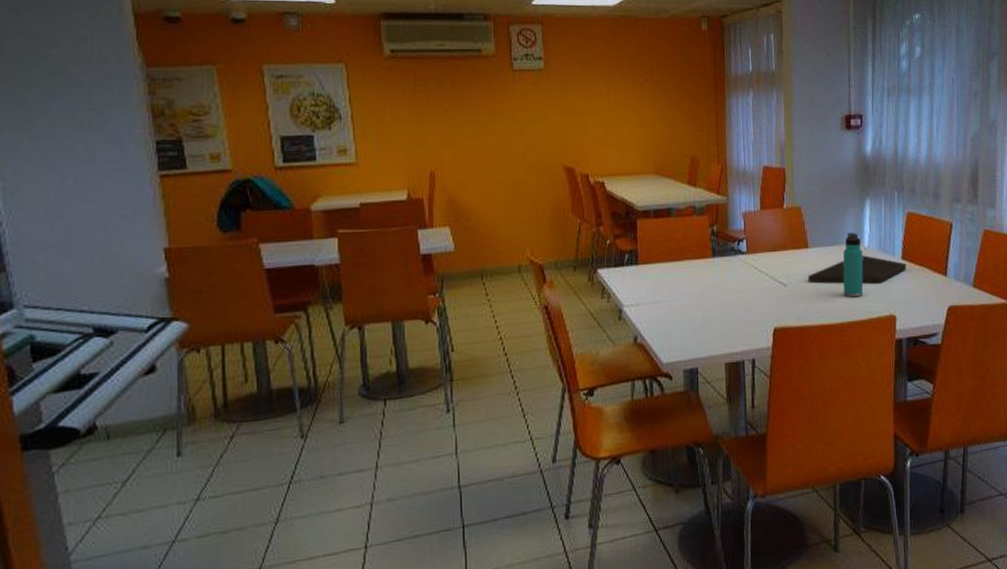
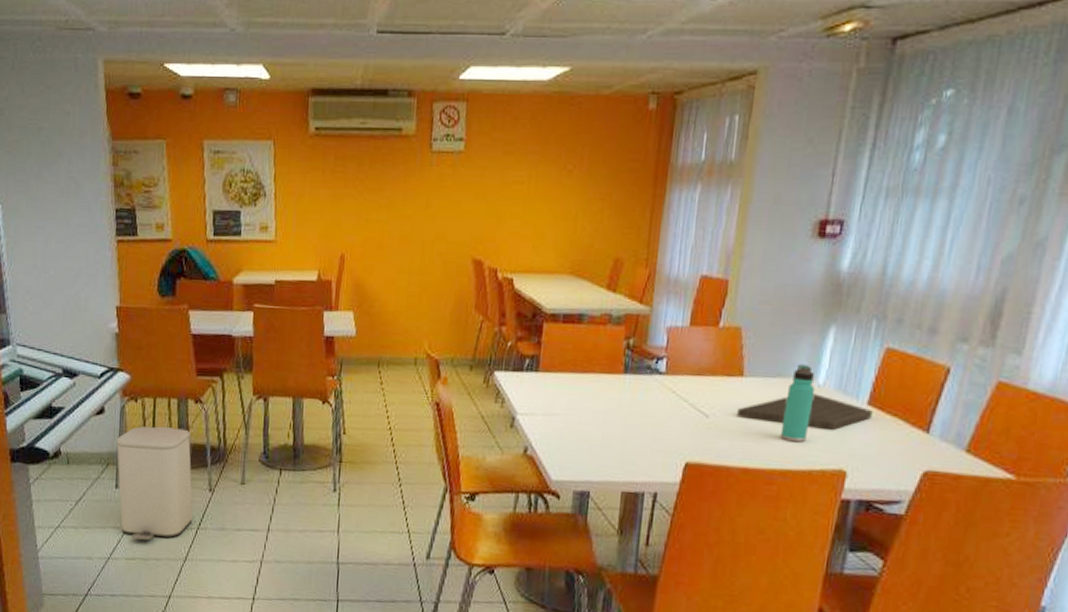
pedal bin: none [174,374,283,512] -> present [116,426,193,541]

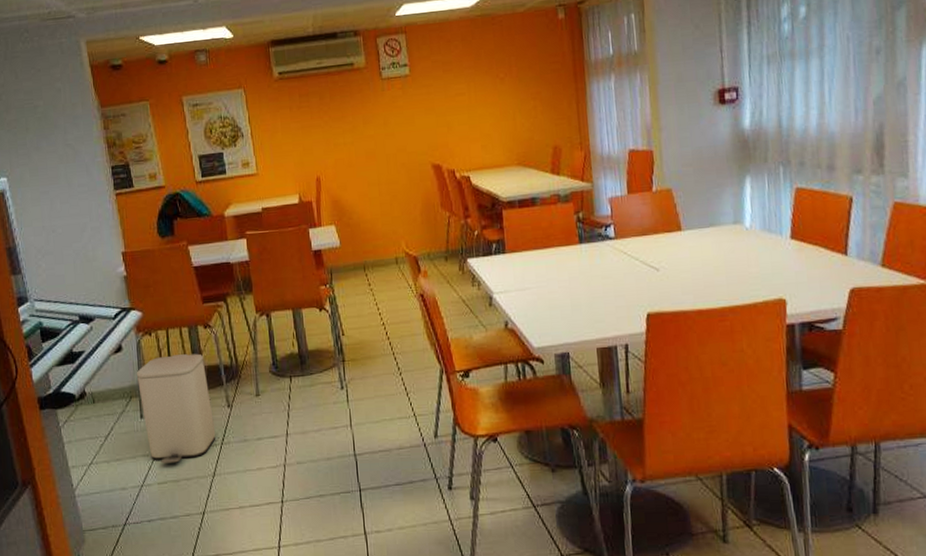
tray: present [736,393,873,430] -> none [681,236,797,267]
thermos bottle: present [780,364,816,443] -> none [721,212,746,281]

